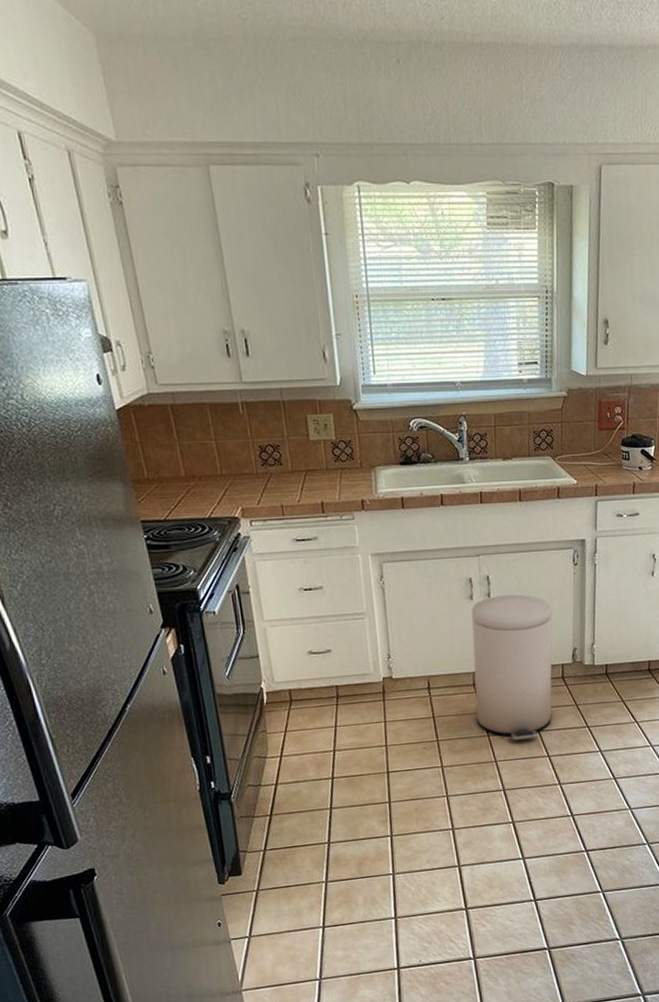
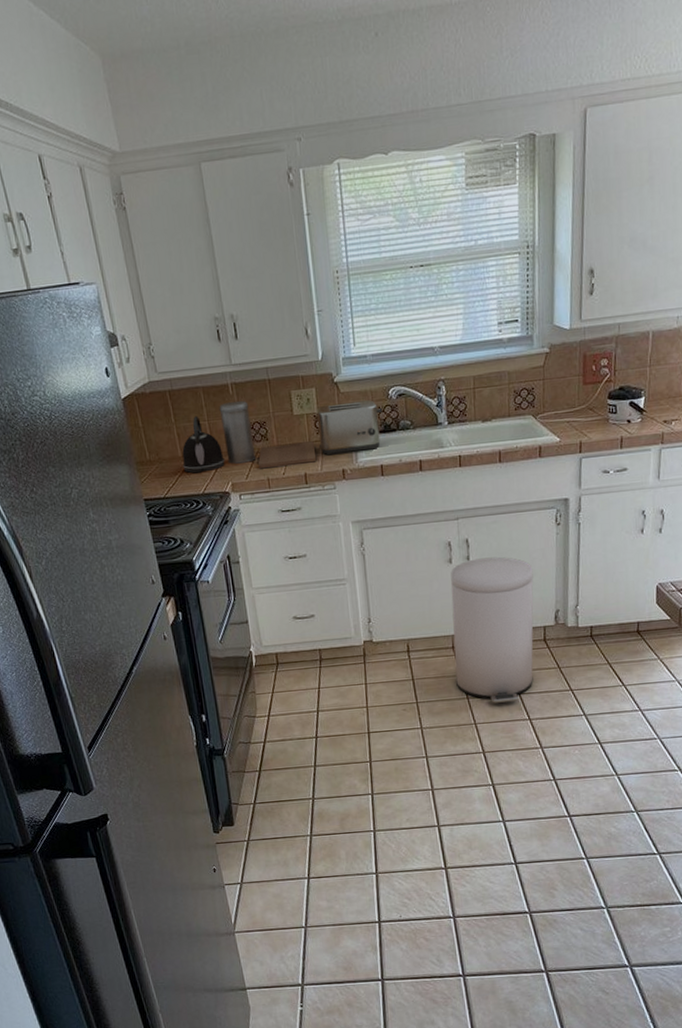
kettle: none [186,434,234,496] -> present [182,416,225,474]
canister: none [228,421,270,488] -> present [219,400,257,464]
cutting board: none [270,469,334,495] -> present [257,441,317,469]
toaster: none [334,430,404,485] -> present [316,400,383,456]

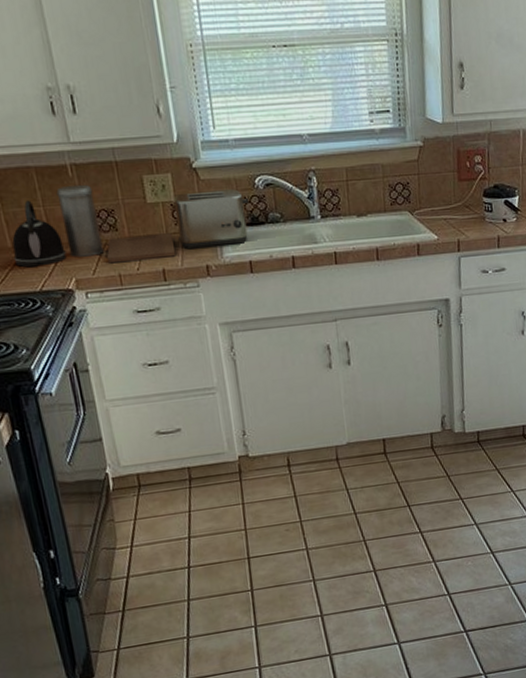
pedal bin: present [451,556,534,703] -> none [331,360,423,517]

